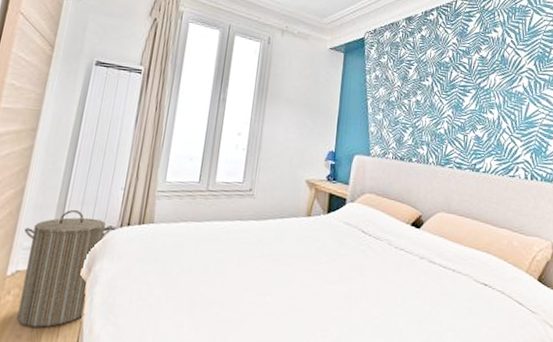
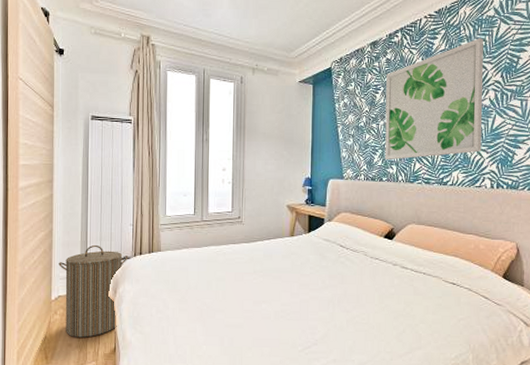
wall art: none [415,25,517,140] -> present [384,38,484,161]

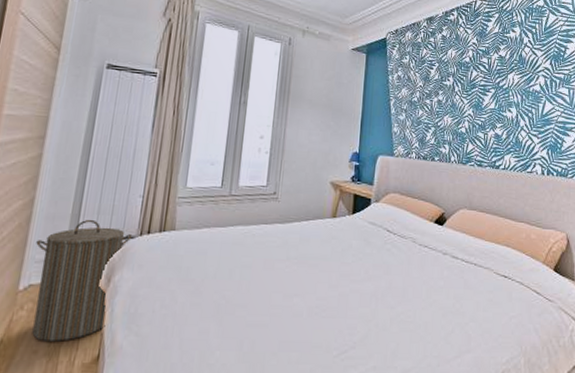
wall art: present [384,38,484,161] -> none [437,25,534,139]

